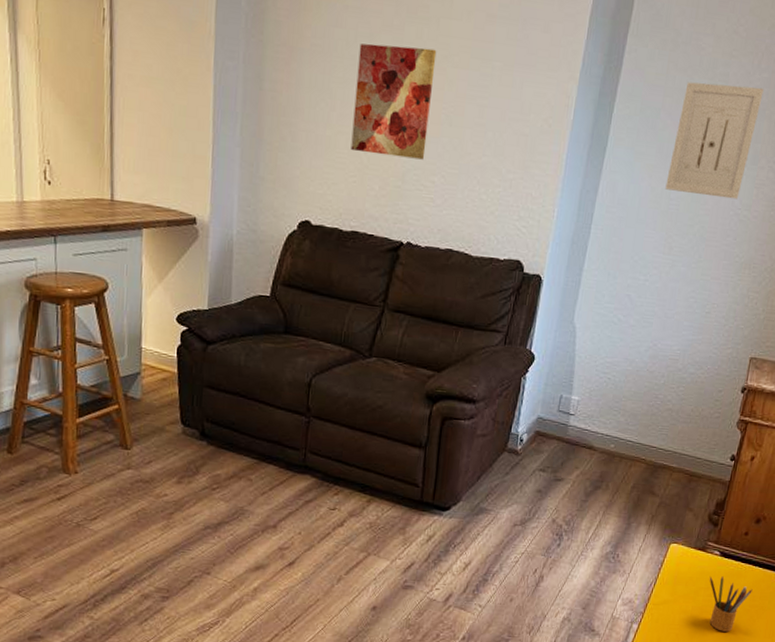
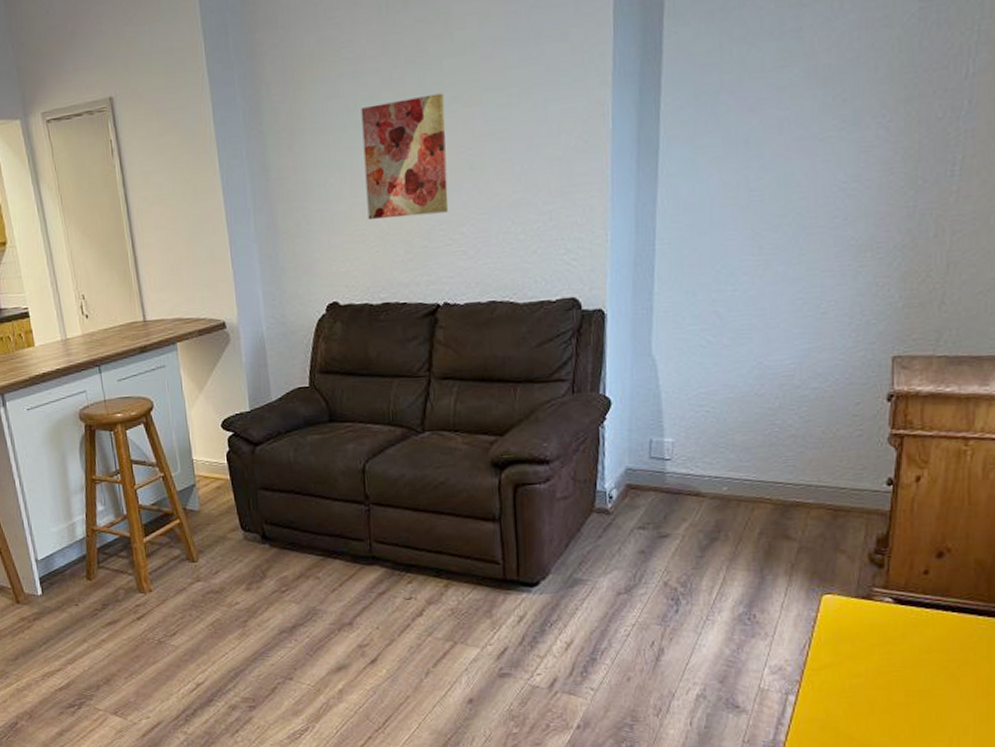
wall art: present [665,82,764,200] -> none [741,32,853,181]
pencil box: present [709,576,753,632] -> none [883,628,948,696]

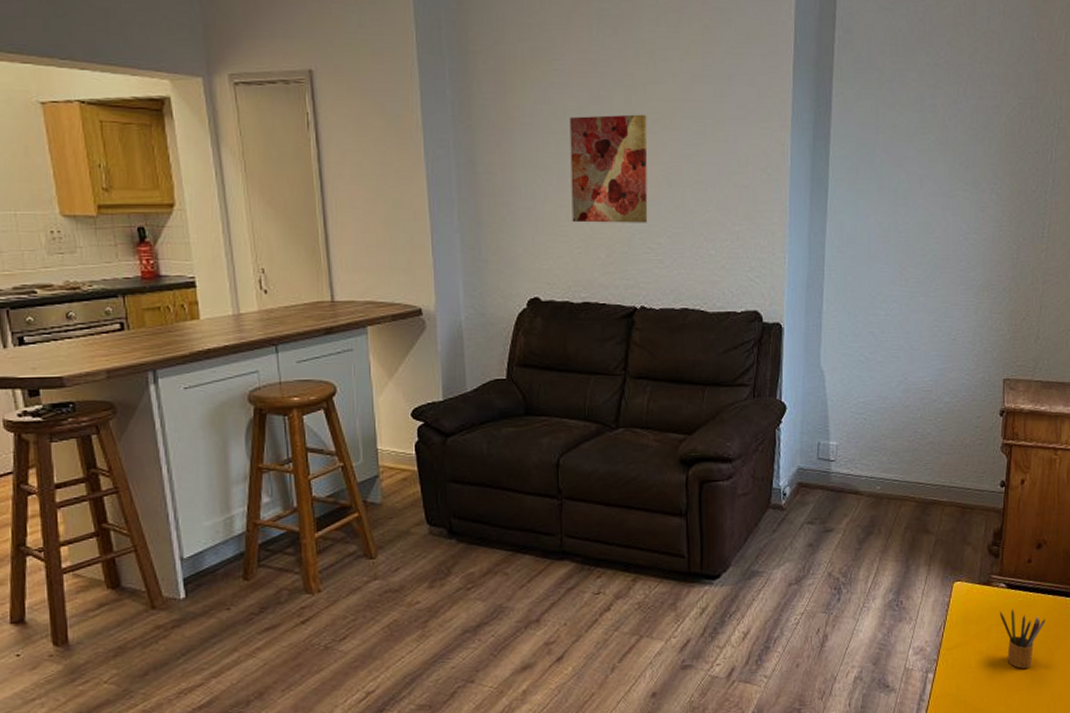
pencil box: none [883,628,948,696] -> present [999,609,1046,669]

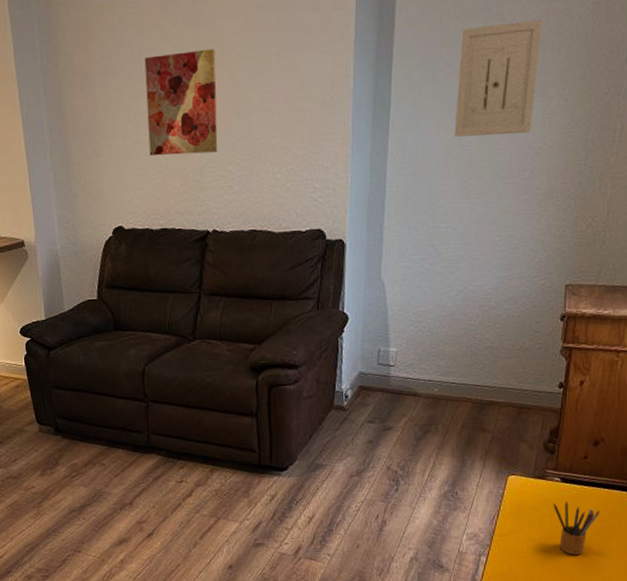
wall art: none [892,114,973,224] -> present [454,19,543,137]

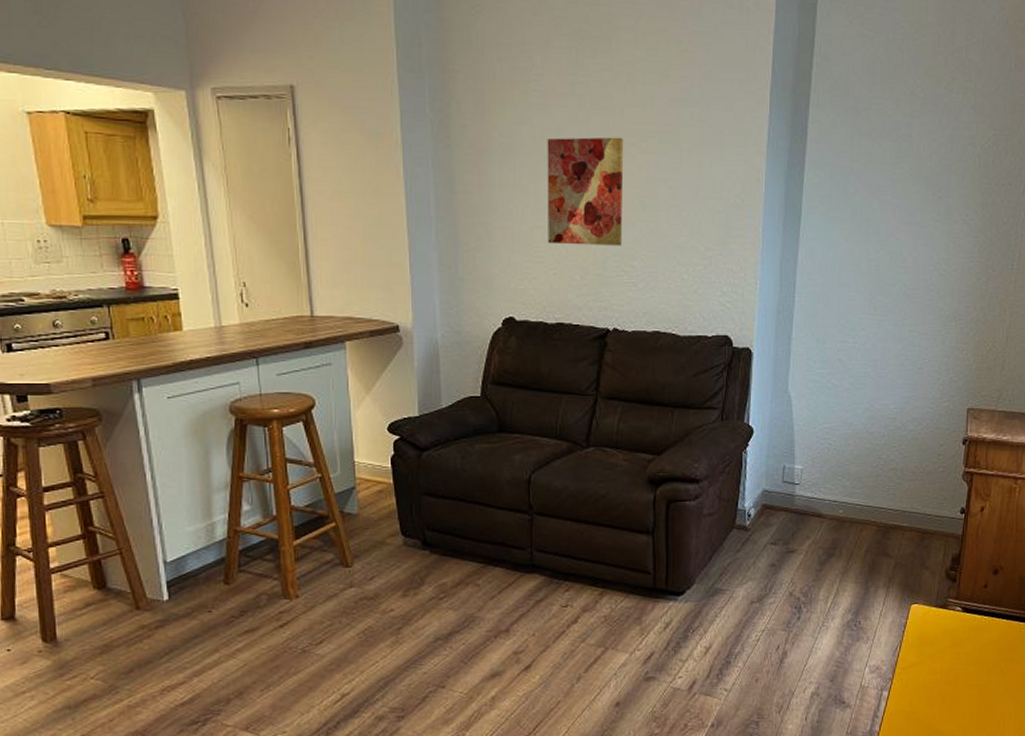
wall art: present [454,19,543,137] -> none [863,144,948,255]
pencil box: present [553,501,600,555] -> none [954,632,999,689]

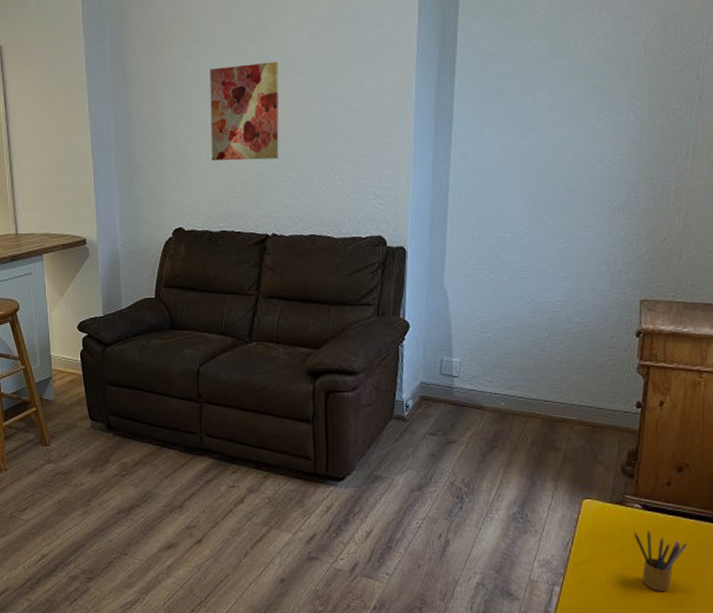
pencil box: none [954,632,999,689] -> present [633,531,687,591]

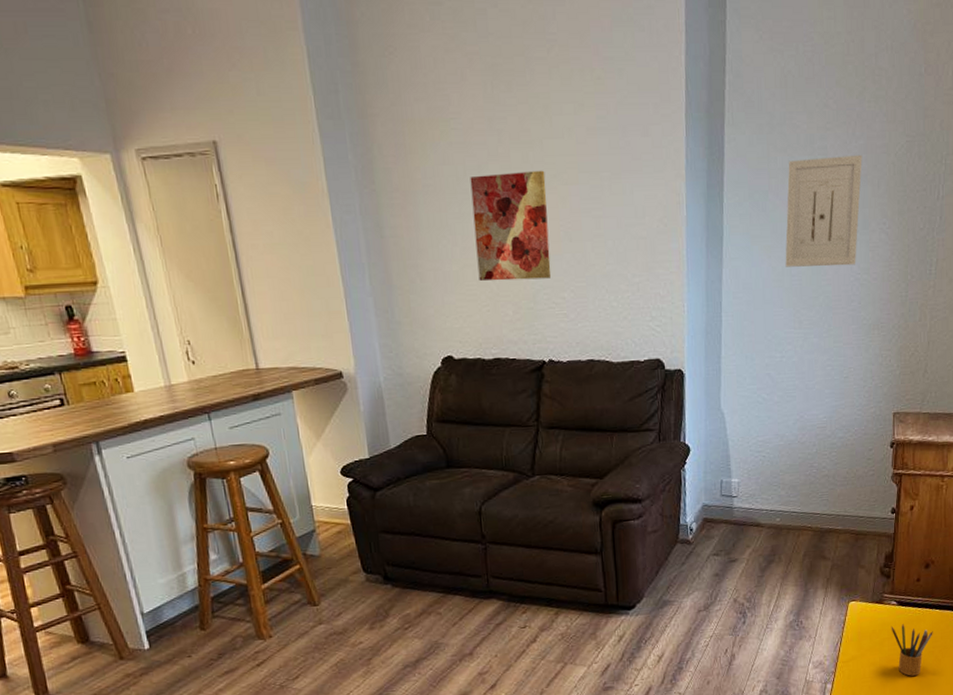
wall art: none [519,36,608,149] -> present [785,154,862,267]

